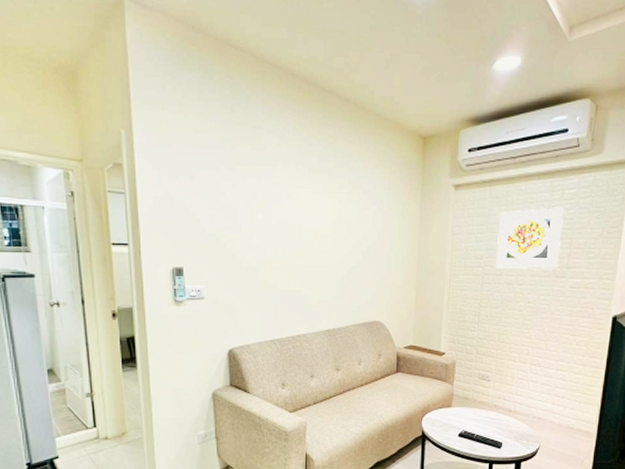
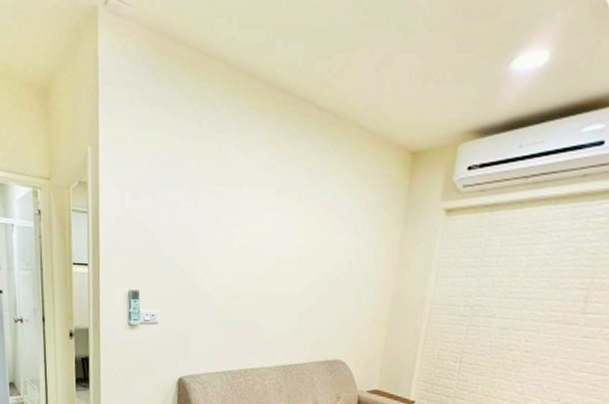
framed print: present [495,207,565,269] -> none [487,238,587,313]

